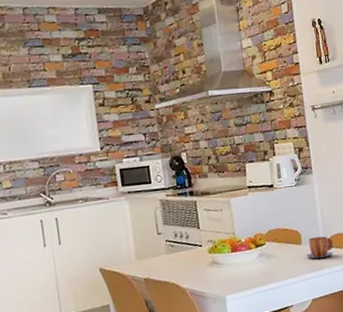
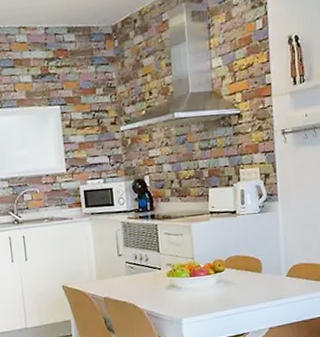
mug: present [306,236,334,259] -> none [265,265,295,288]

